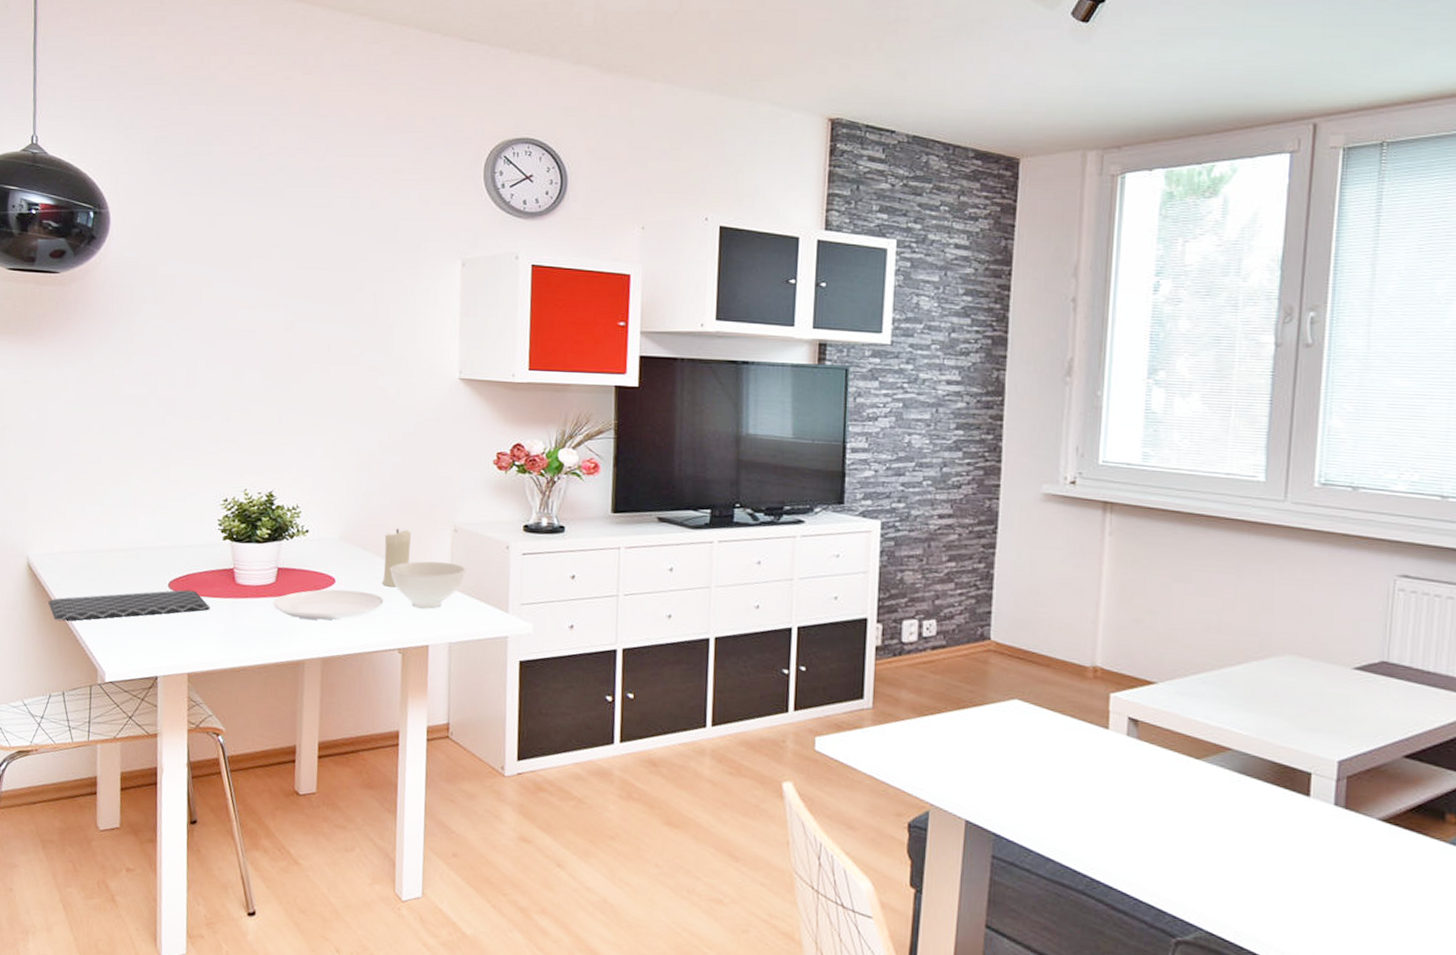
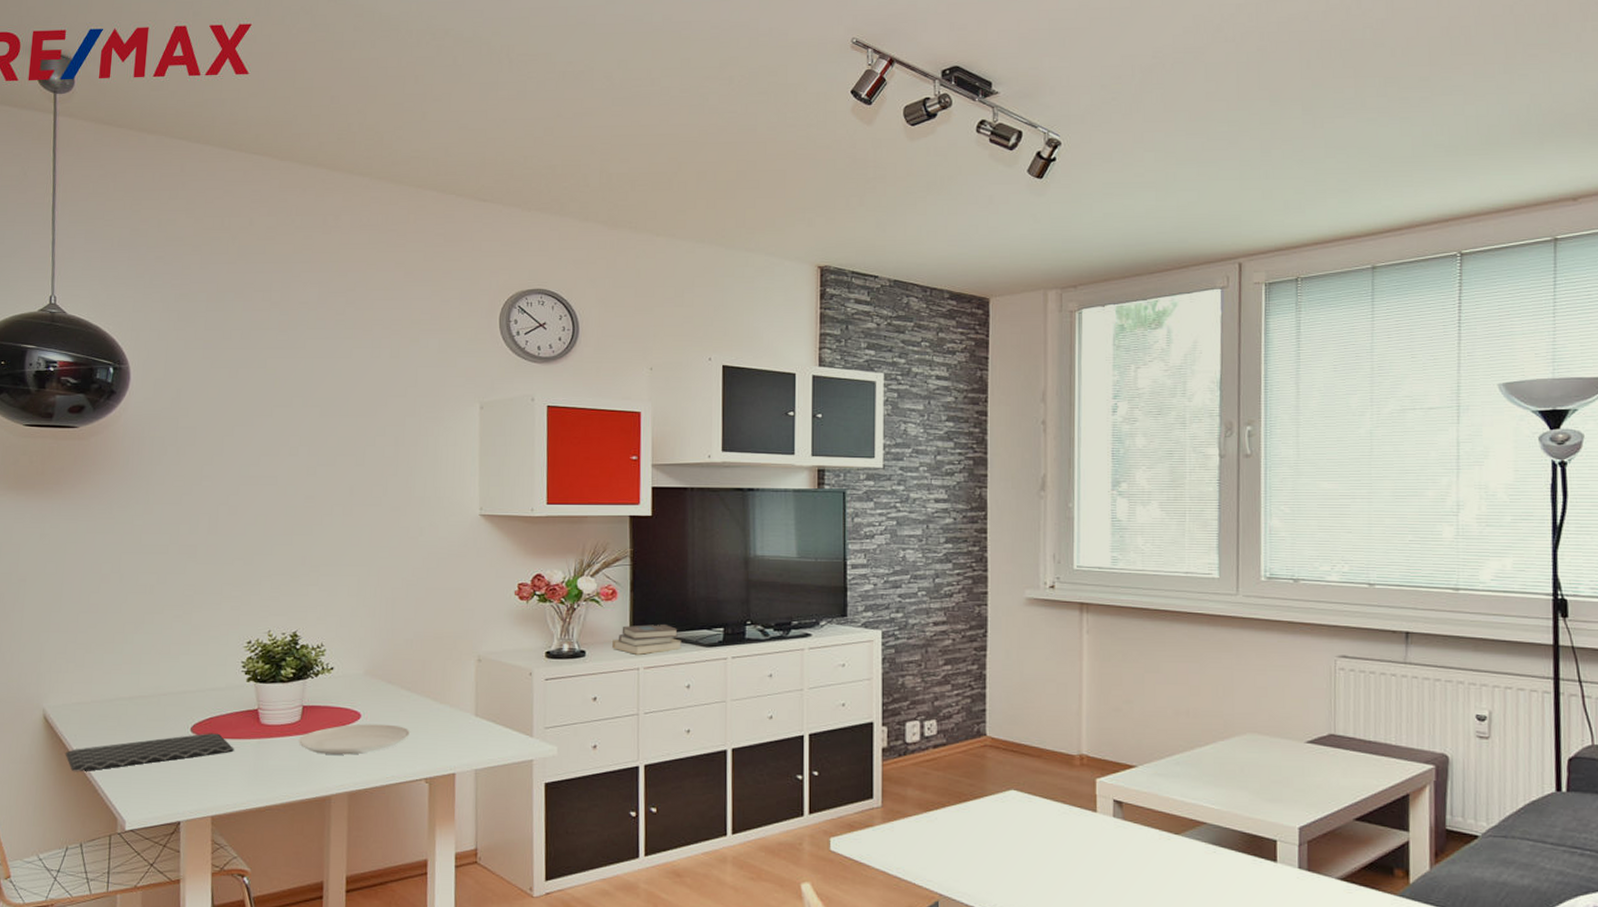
candle: present [381,528,411,587] -> none [407,661,436,719]
bowl: present [389,561,467,609] -> none [415,692,491,738]
books: none [593,502,666,534] -> present [612,623,682,655]

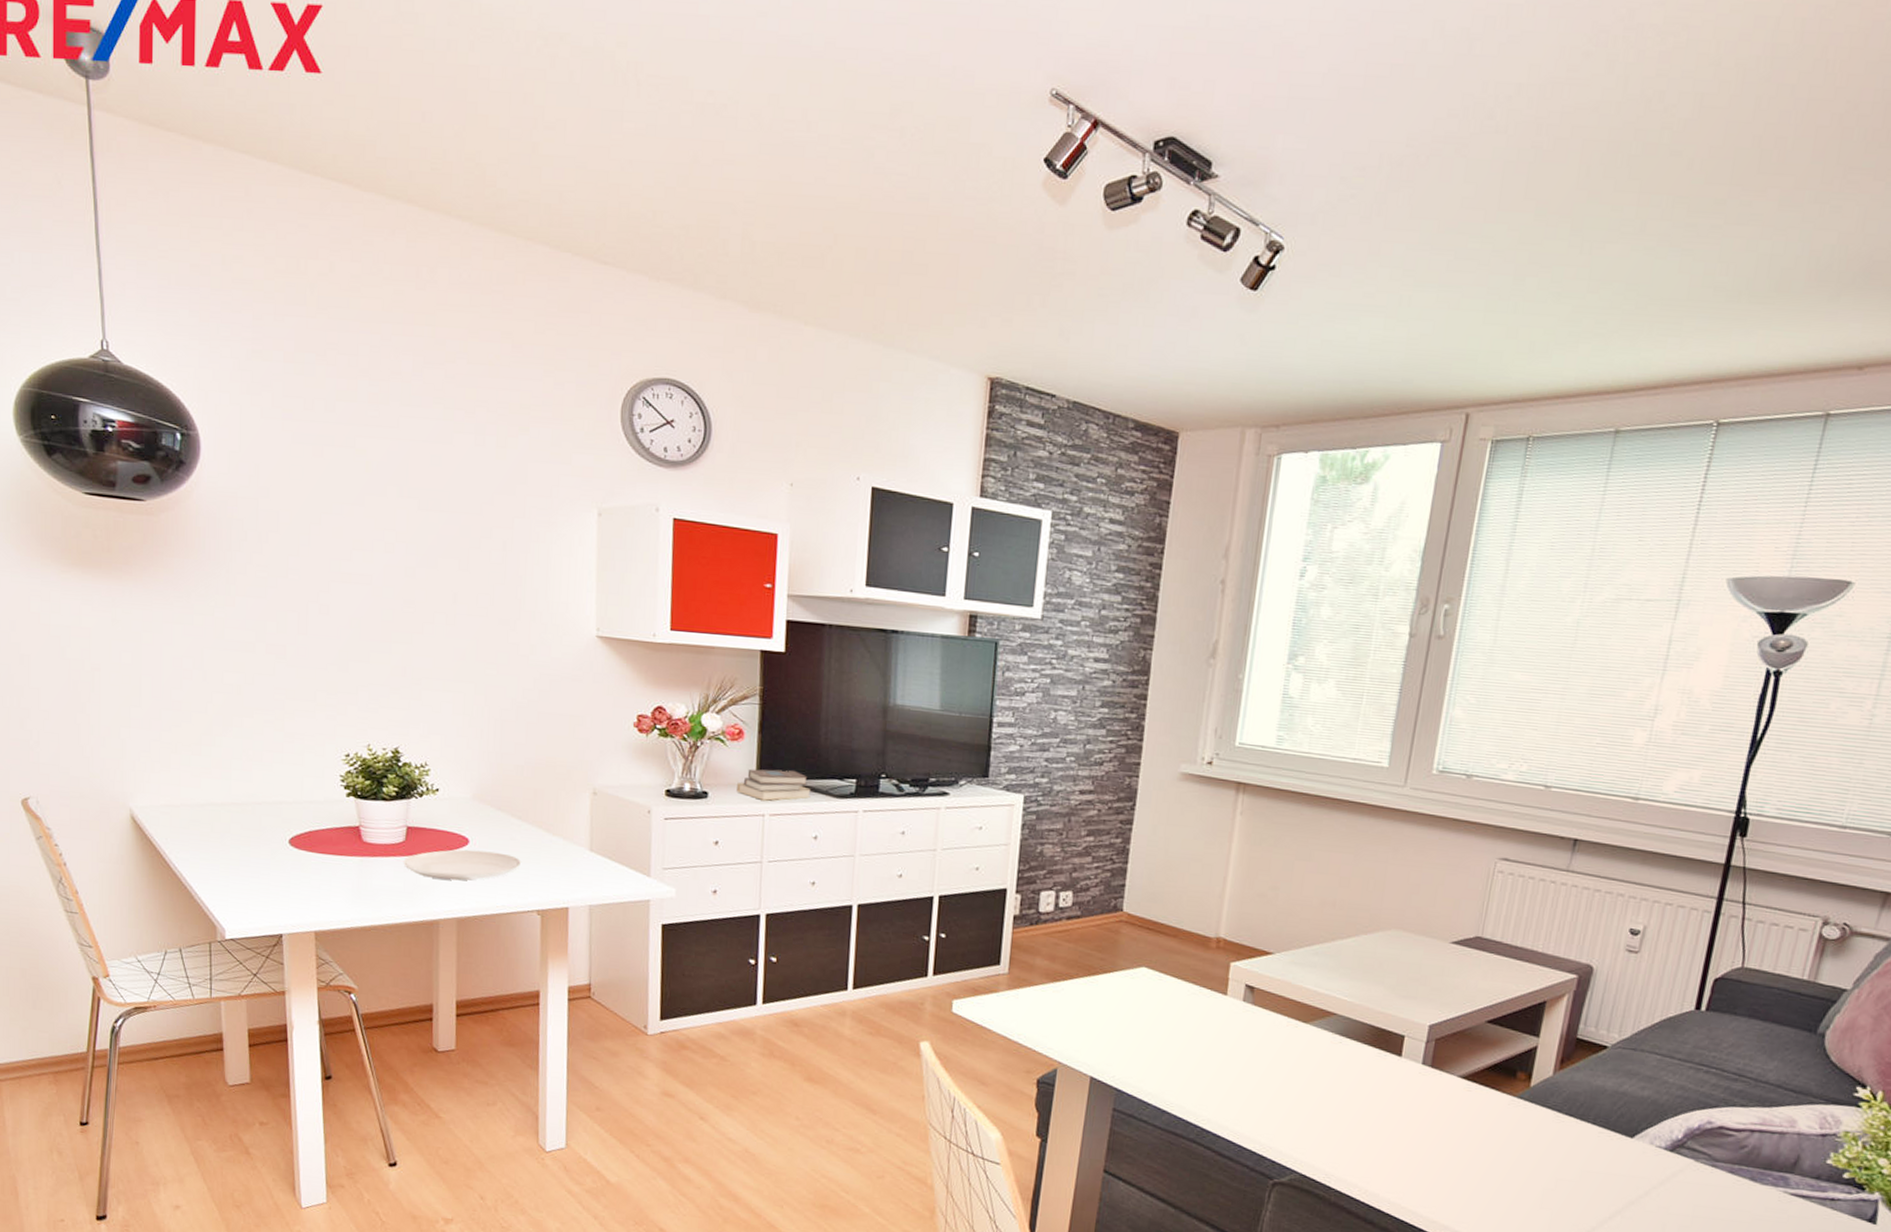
placemat: present [65,733,234,772] -> none [157,846,336,877]

